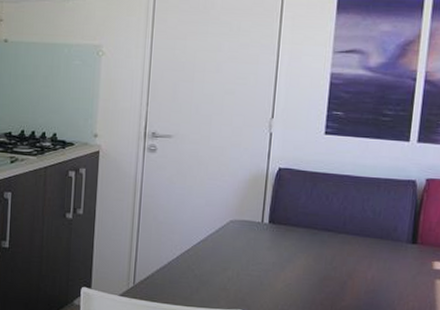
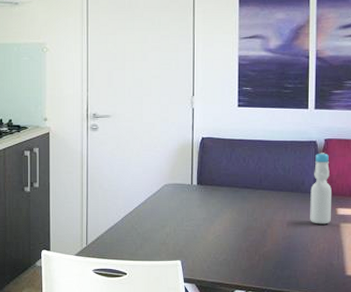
bottle: none [399,195,430,280] -> present [310,153,332,224]

